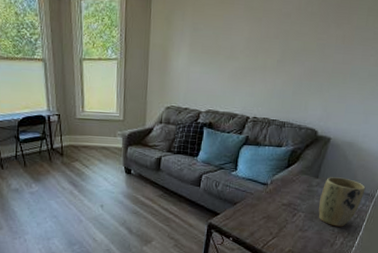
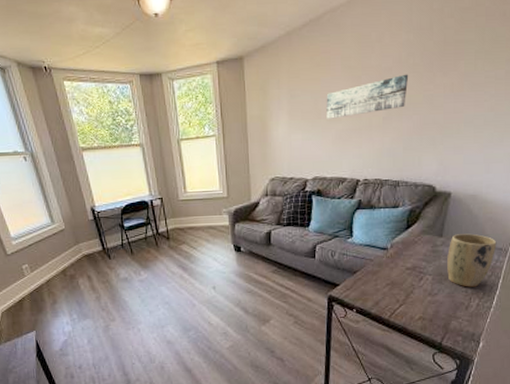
wall art: none [225,21,306,56] -> present [326,74,409,119]

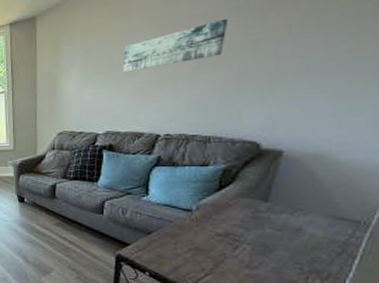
plant pot: present [447,233,497,287] -> none [274,200,352,265]

